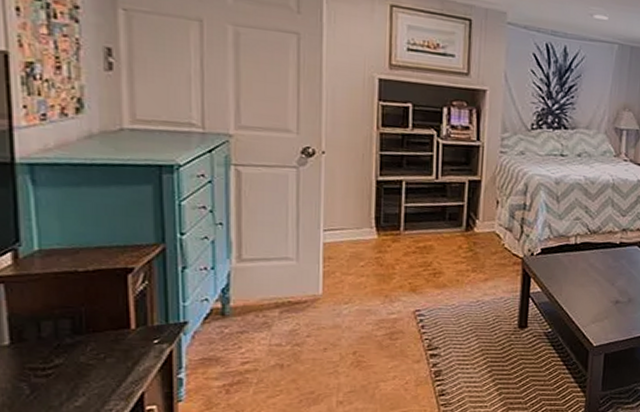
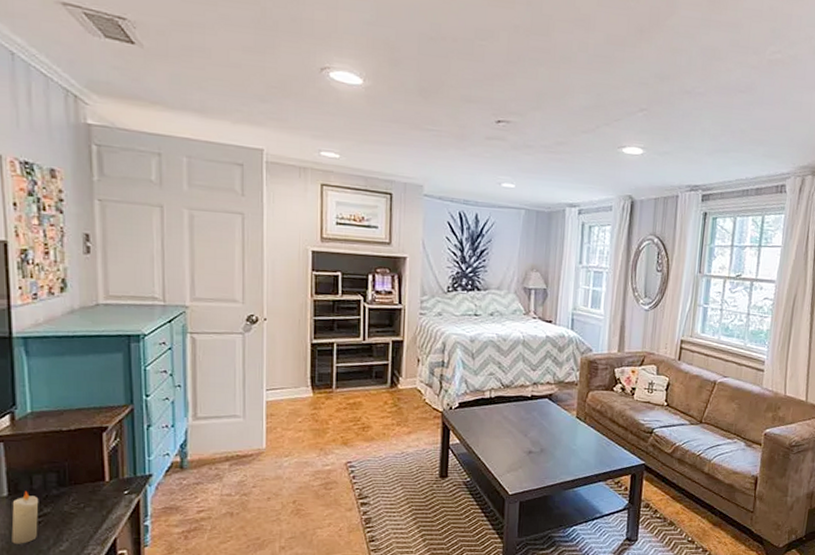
candle: none [14,339,49,399] -> present [11,490,39,544]

